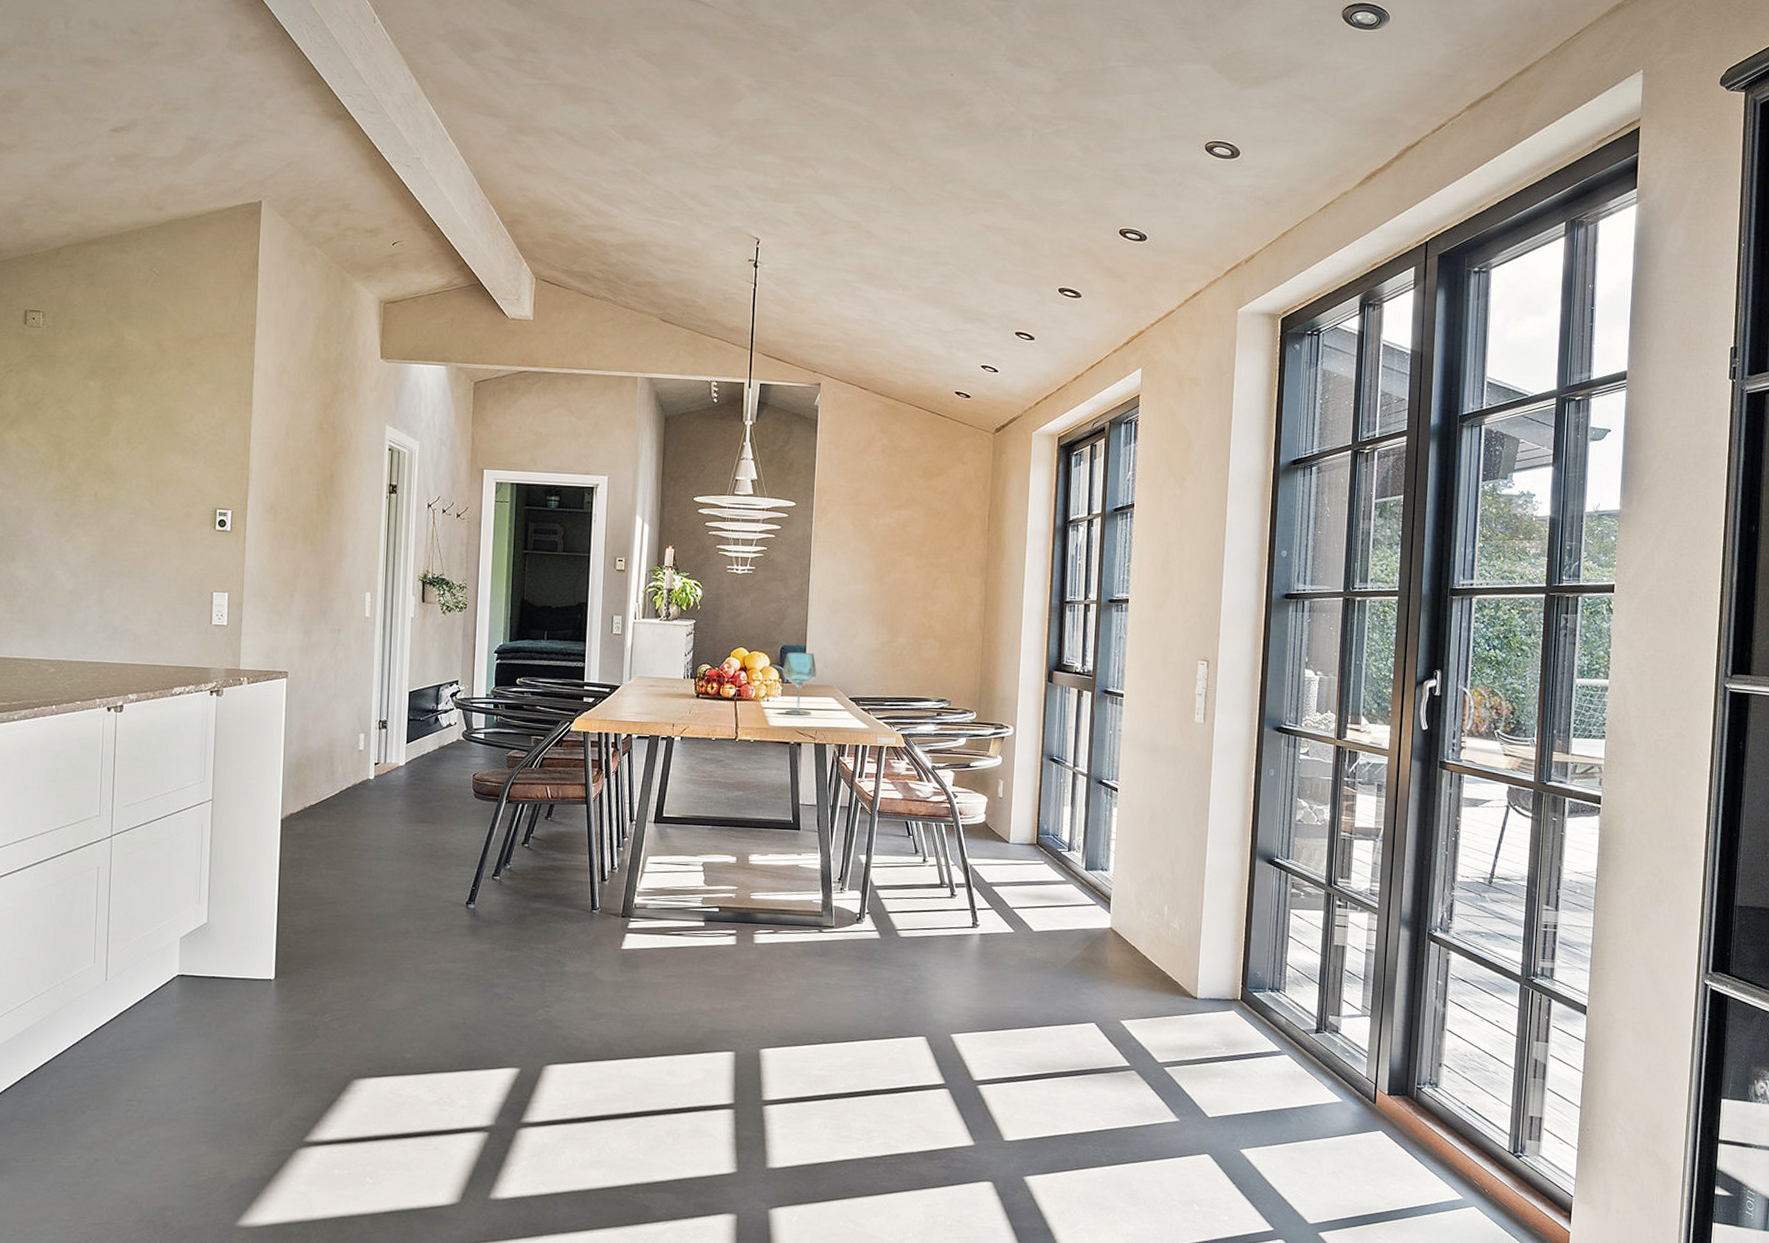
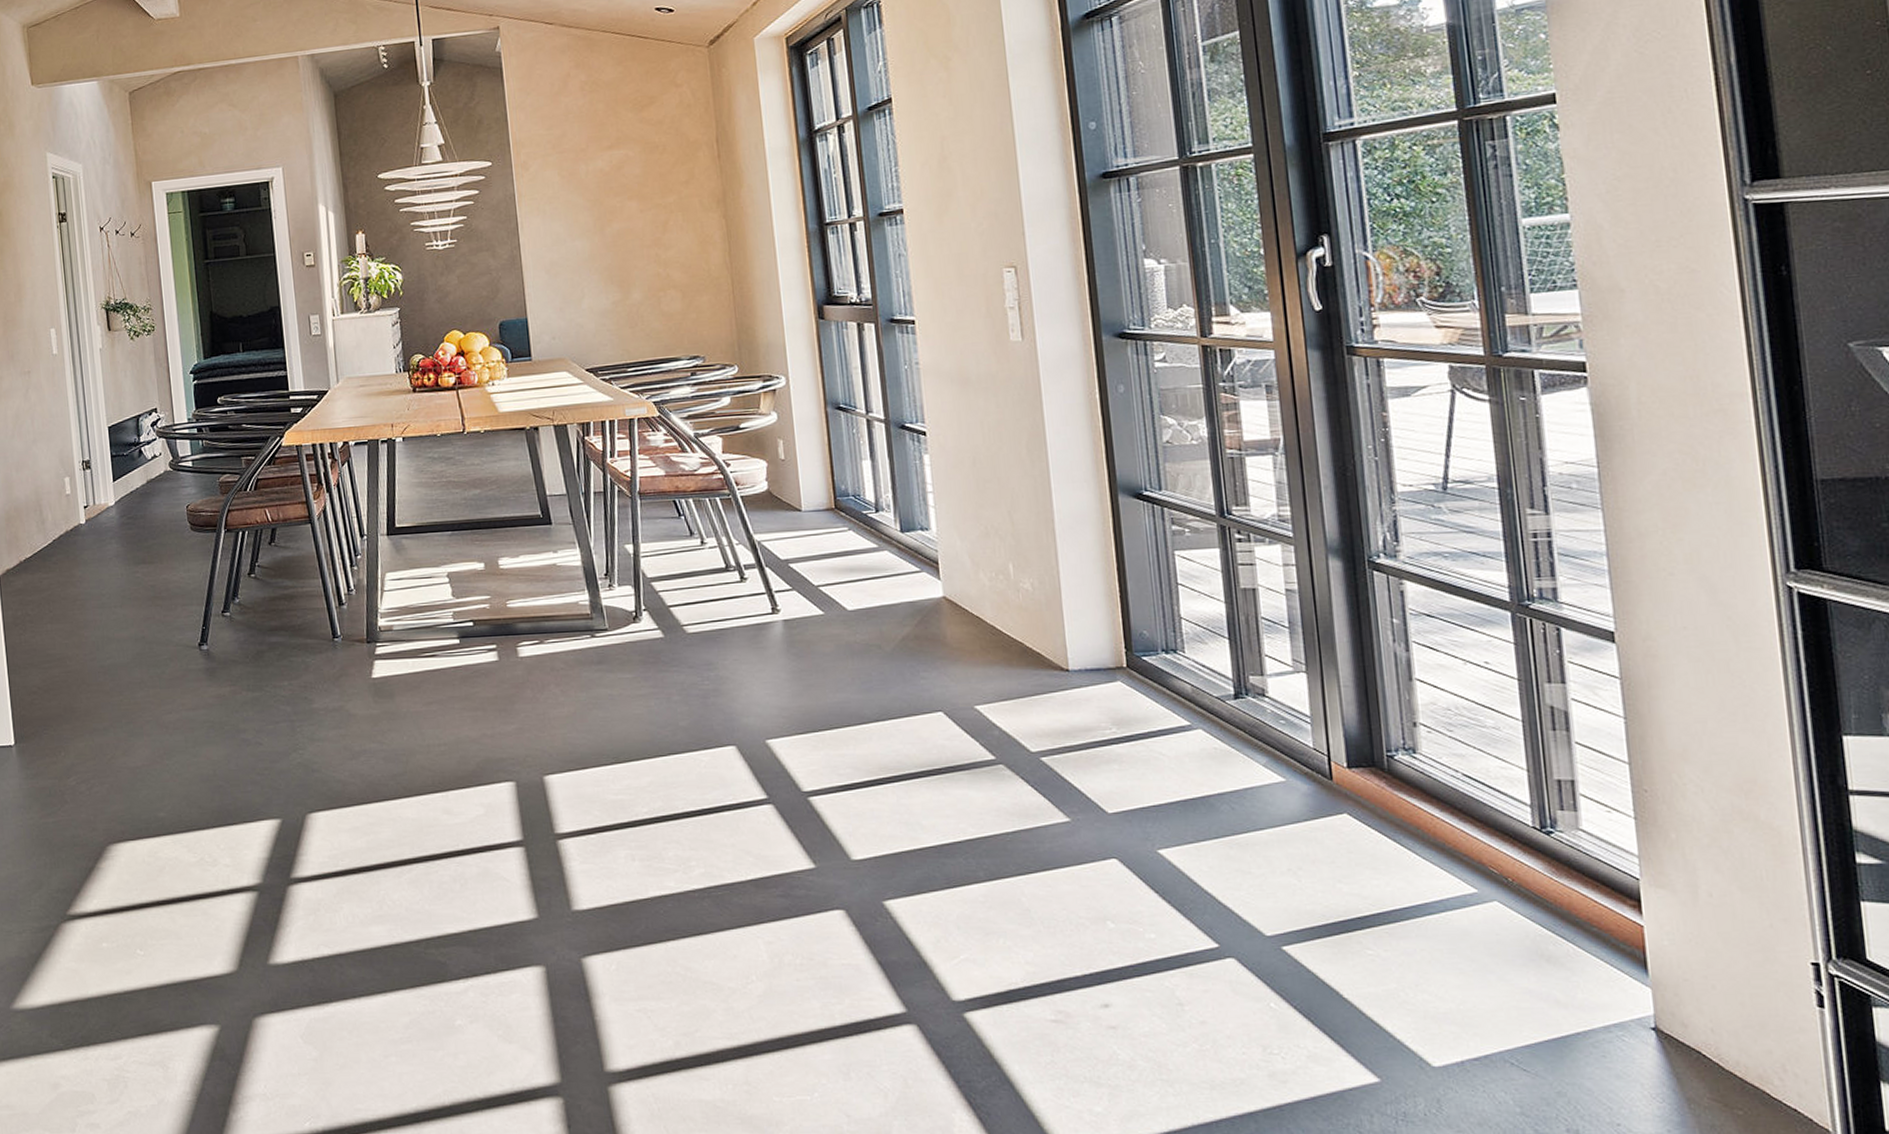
wine glass: present [783,652,817,716] -> none [505,325,545,397]

